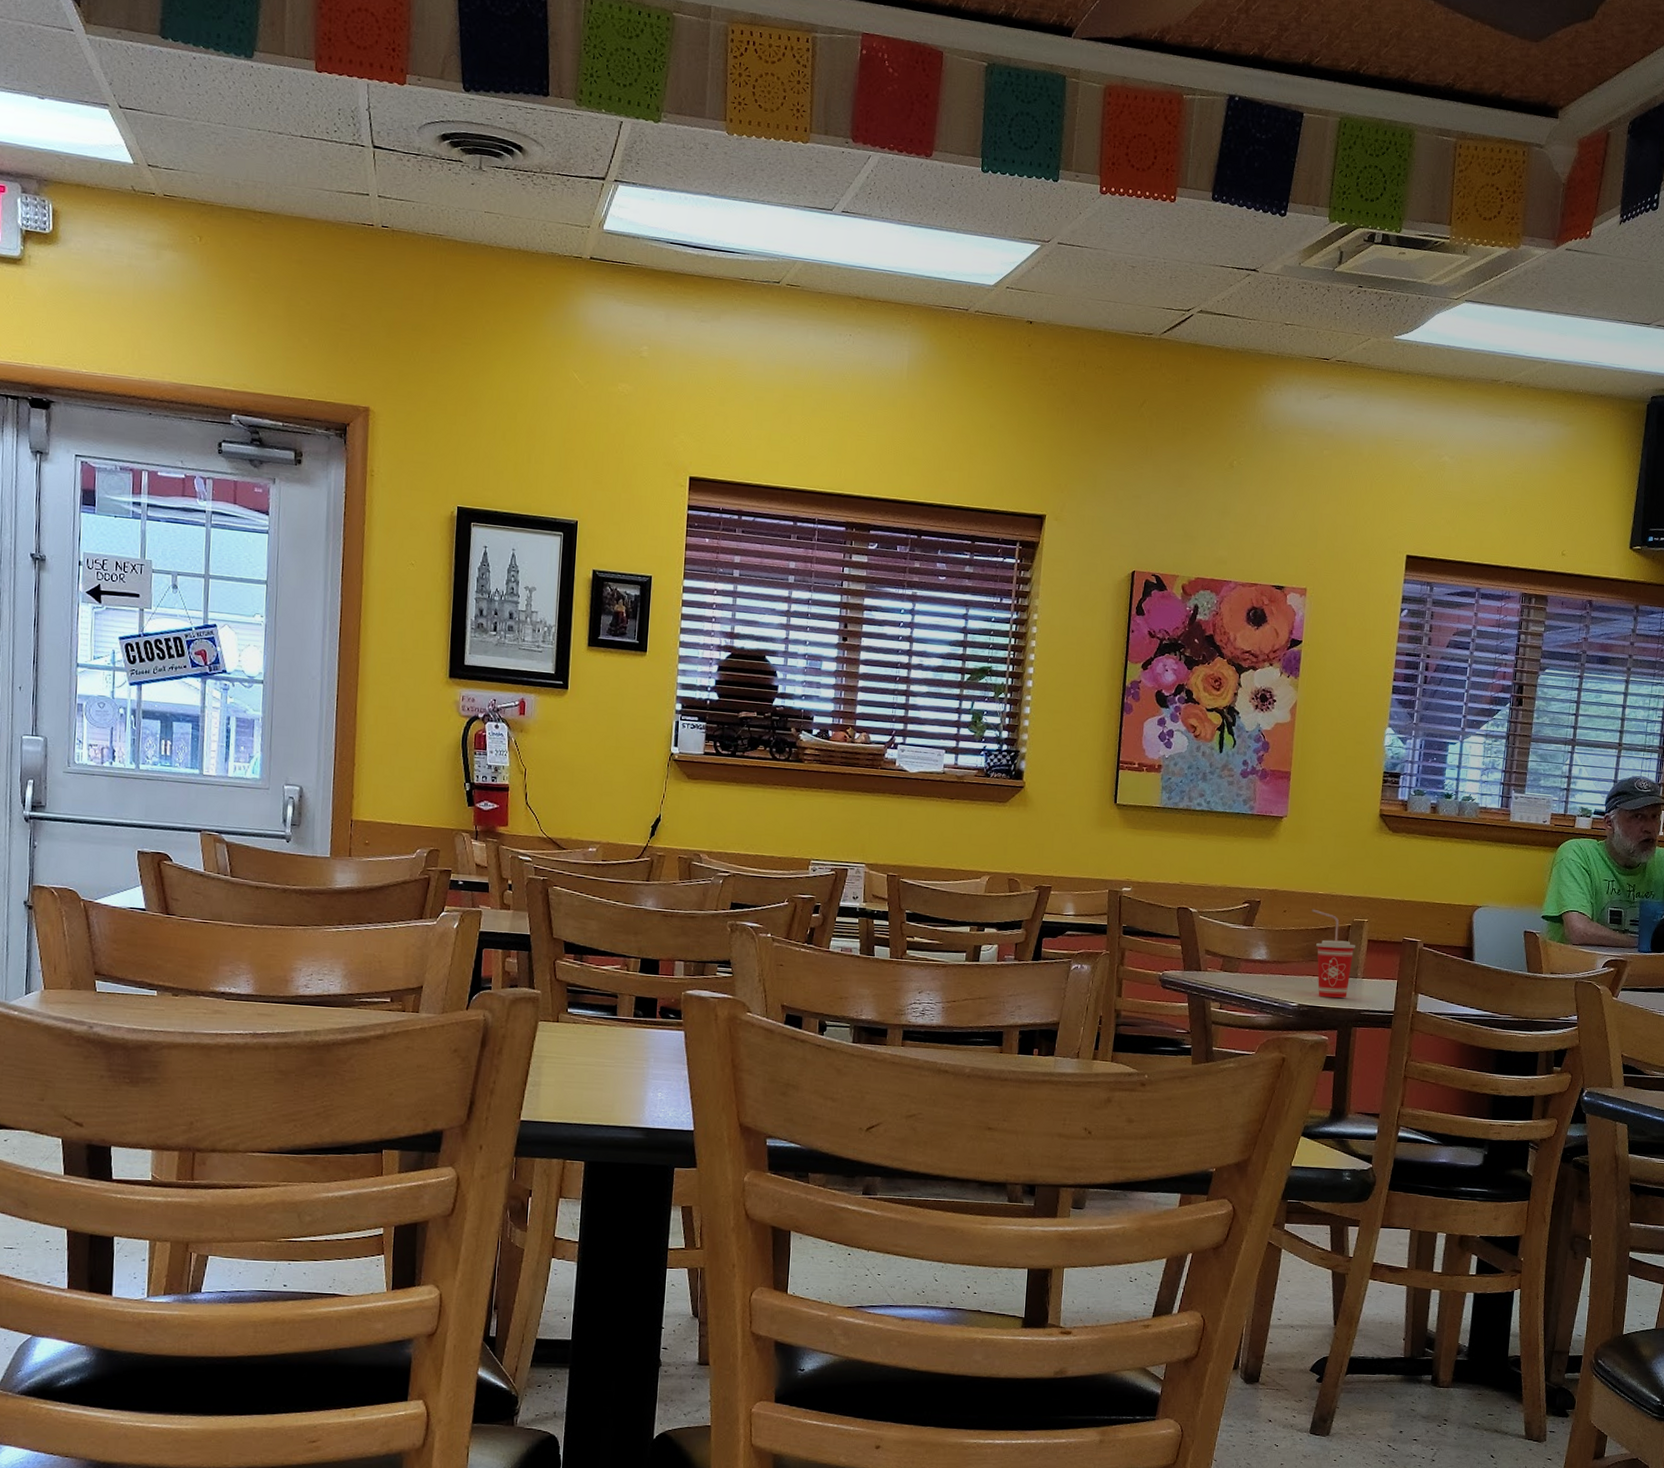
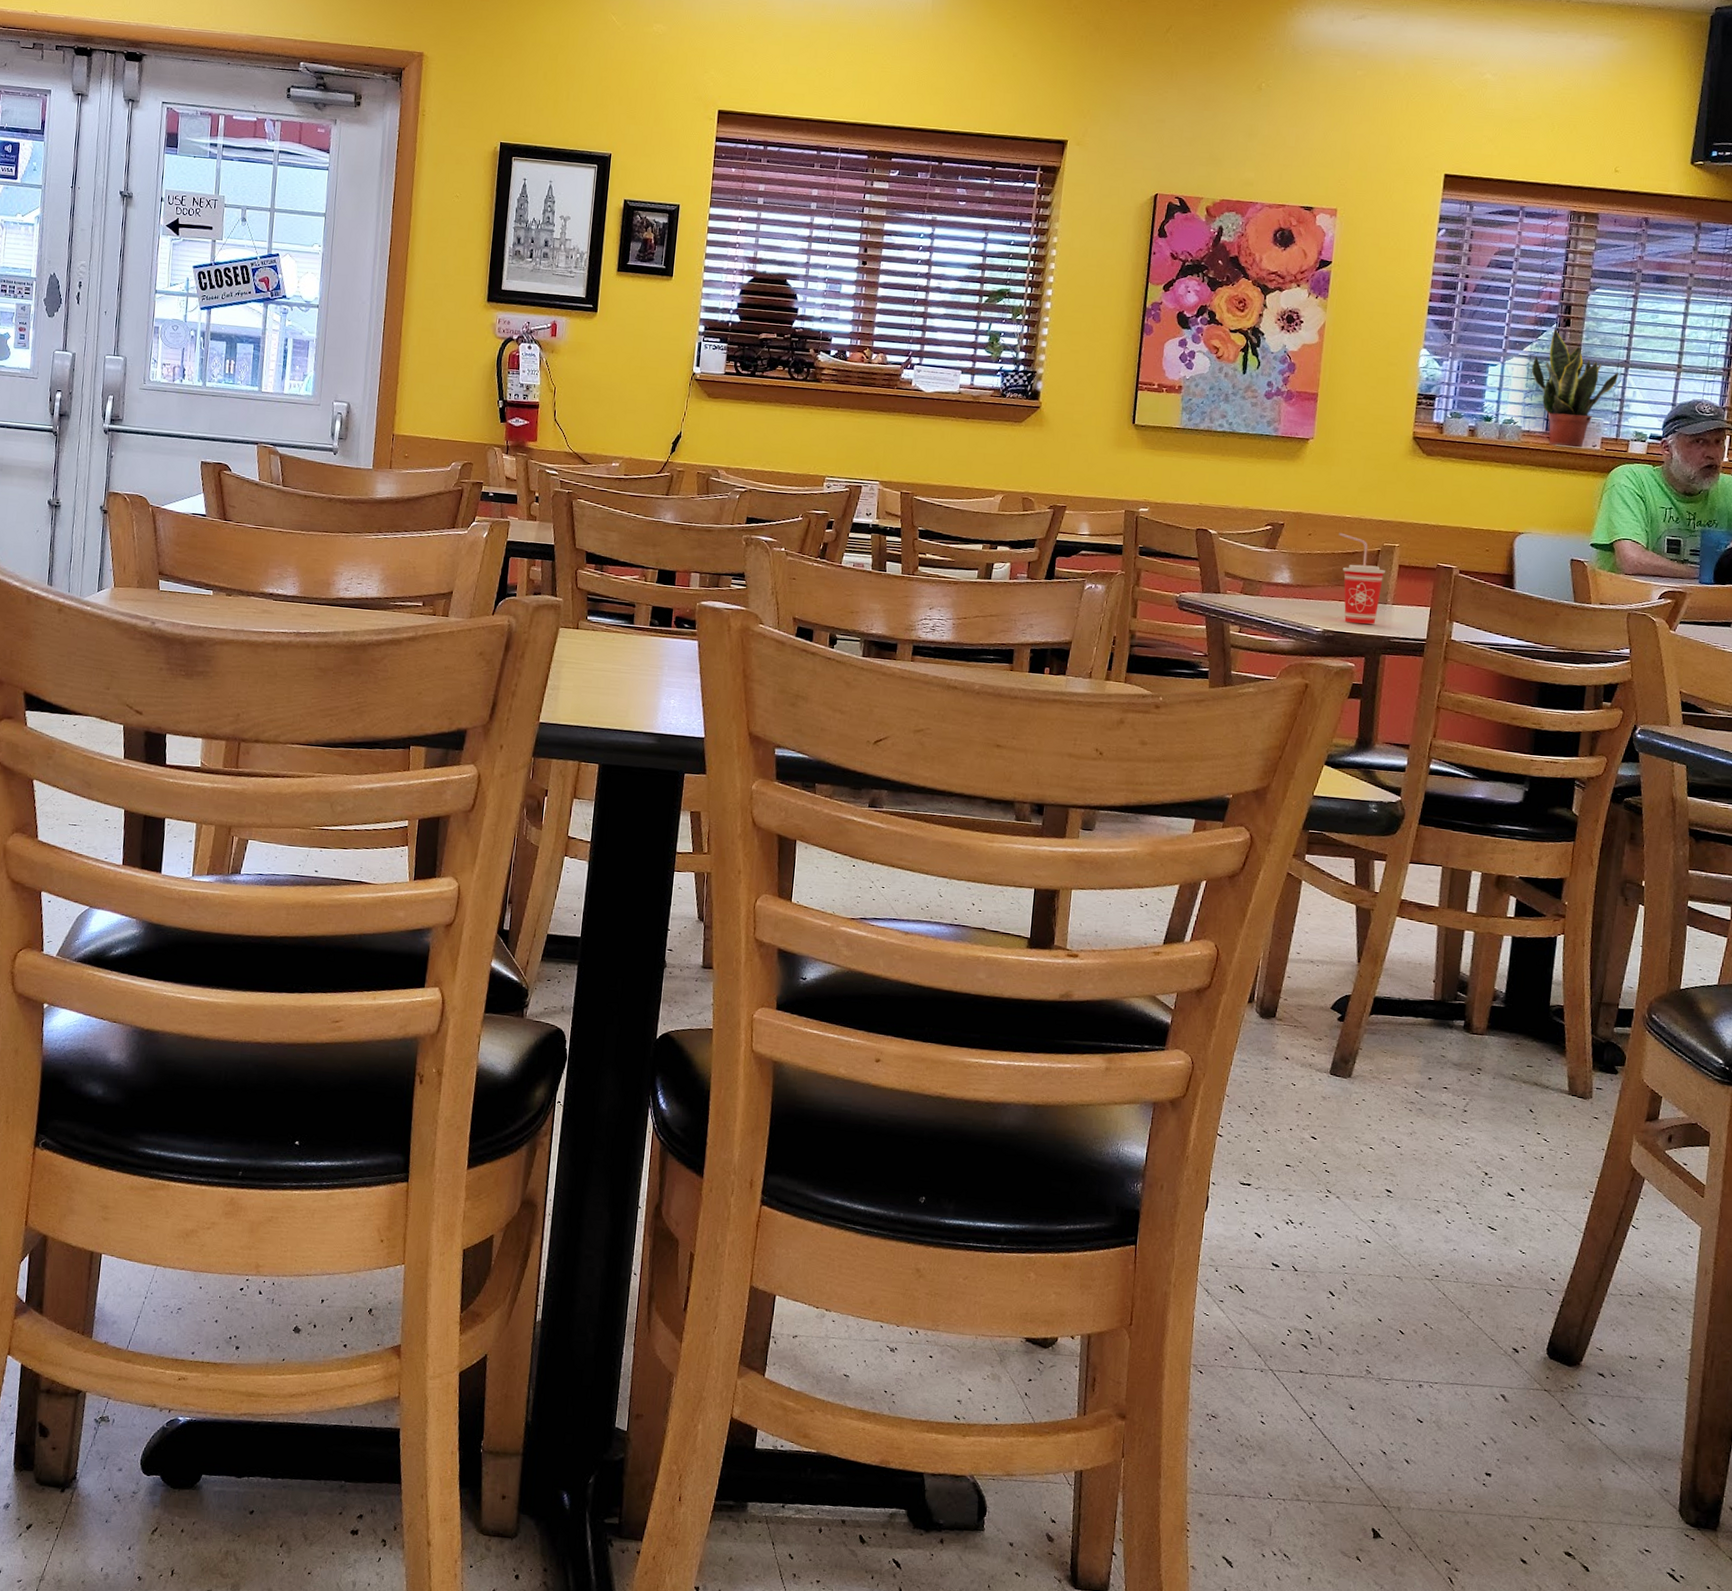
potted plant: none [1487,707,1567,824] -> present [1531,328,1619,448]

